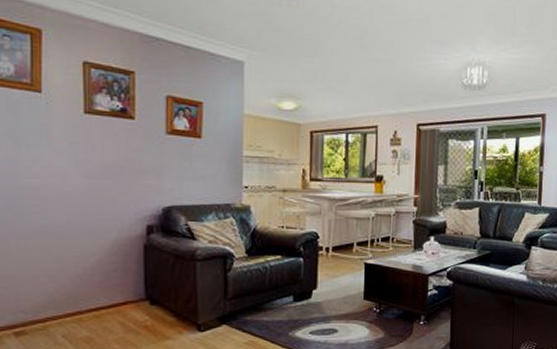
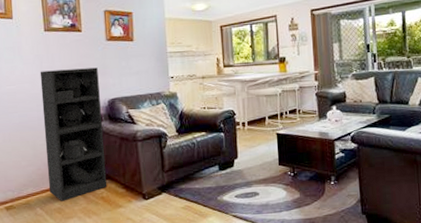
shelving unit: none [74,164,153,329] -> present [40,67,107,201]

